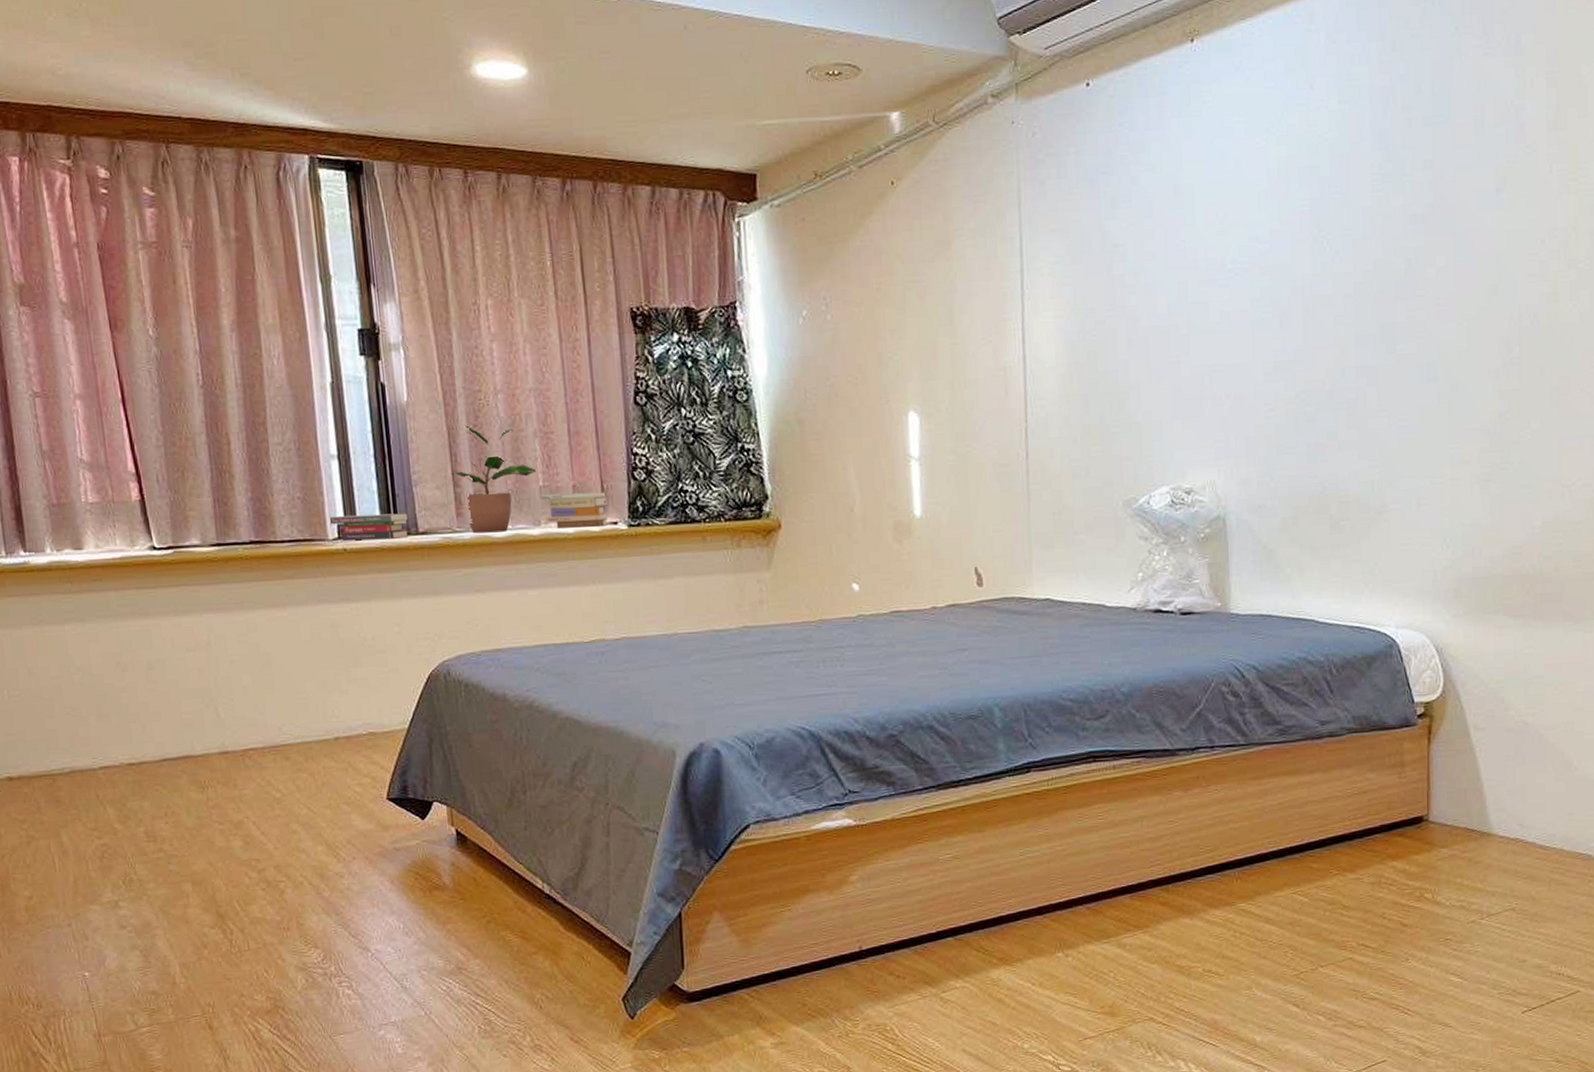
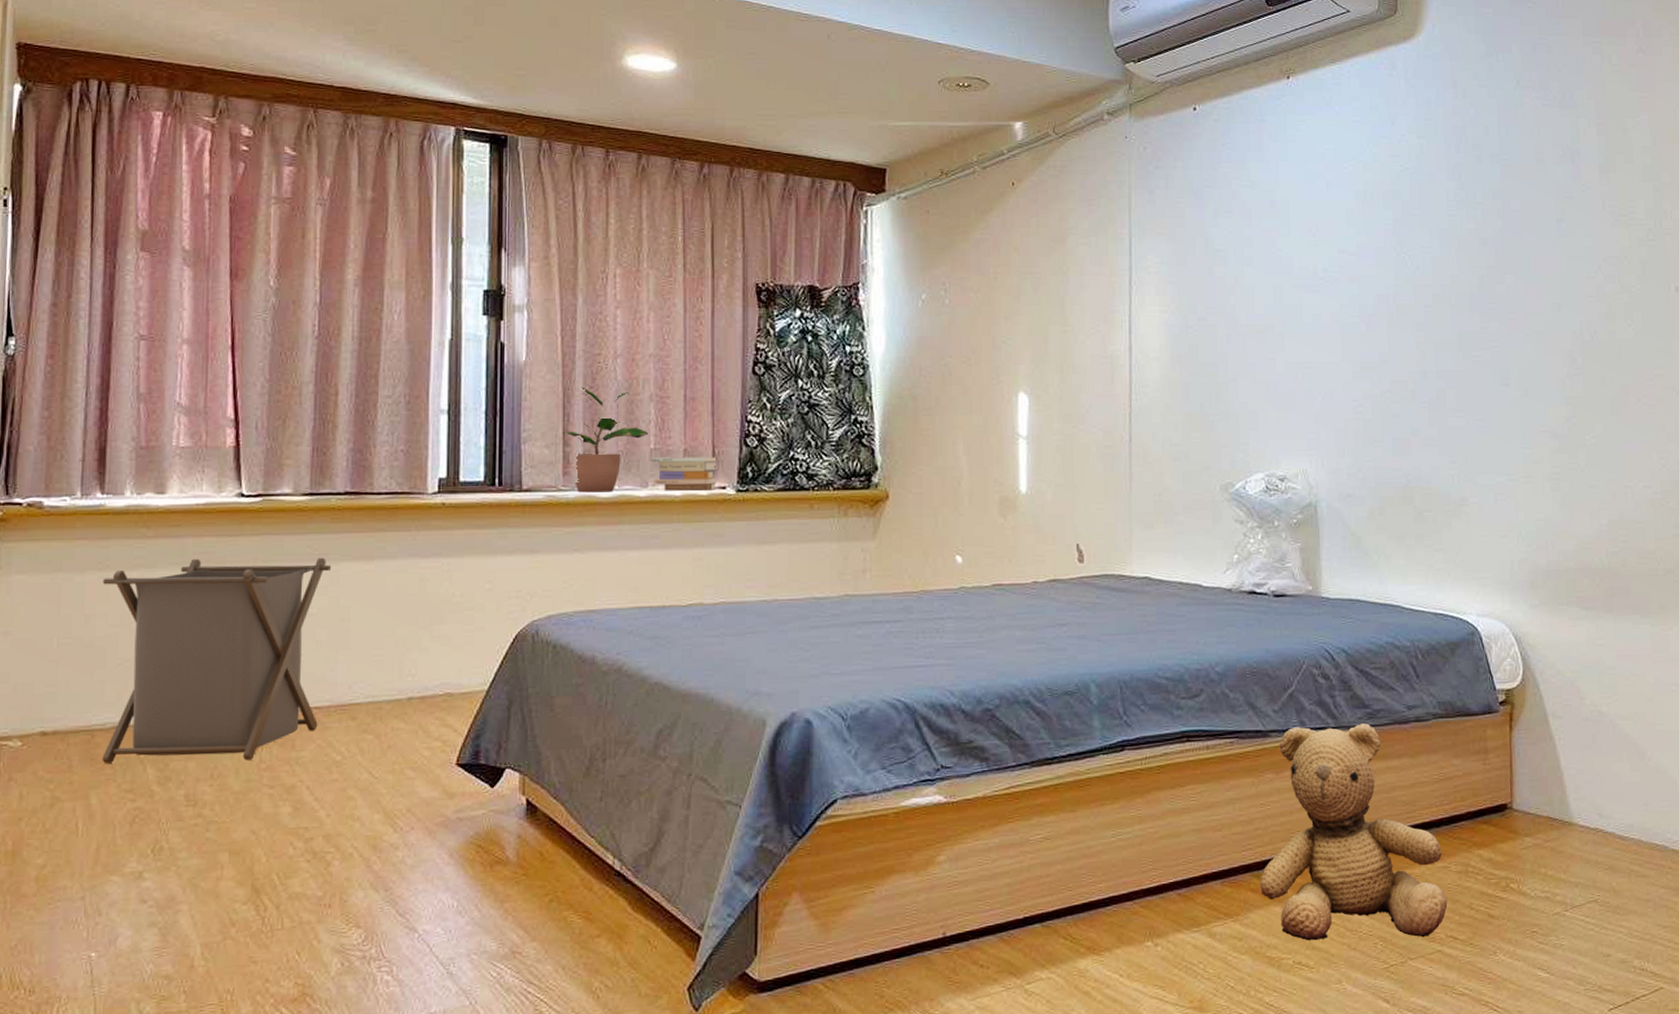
laundry basket: none [39,606,255,805] -> present [102,557,332,764]
books: present [330,513,408,542] -> none [432,469,512,496]
teddy bear: none [1169,740,1359,951] -> present [1260,723,1448,941]

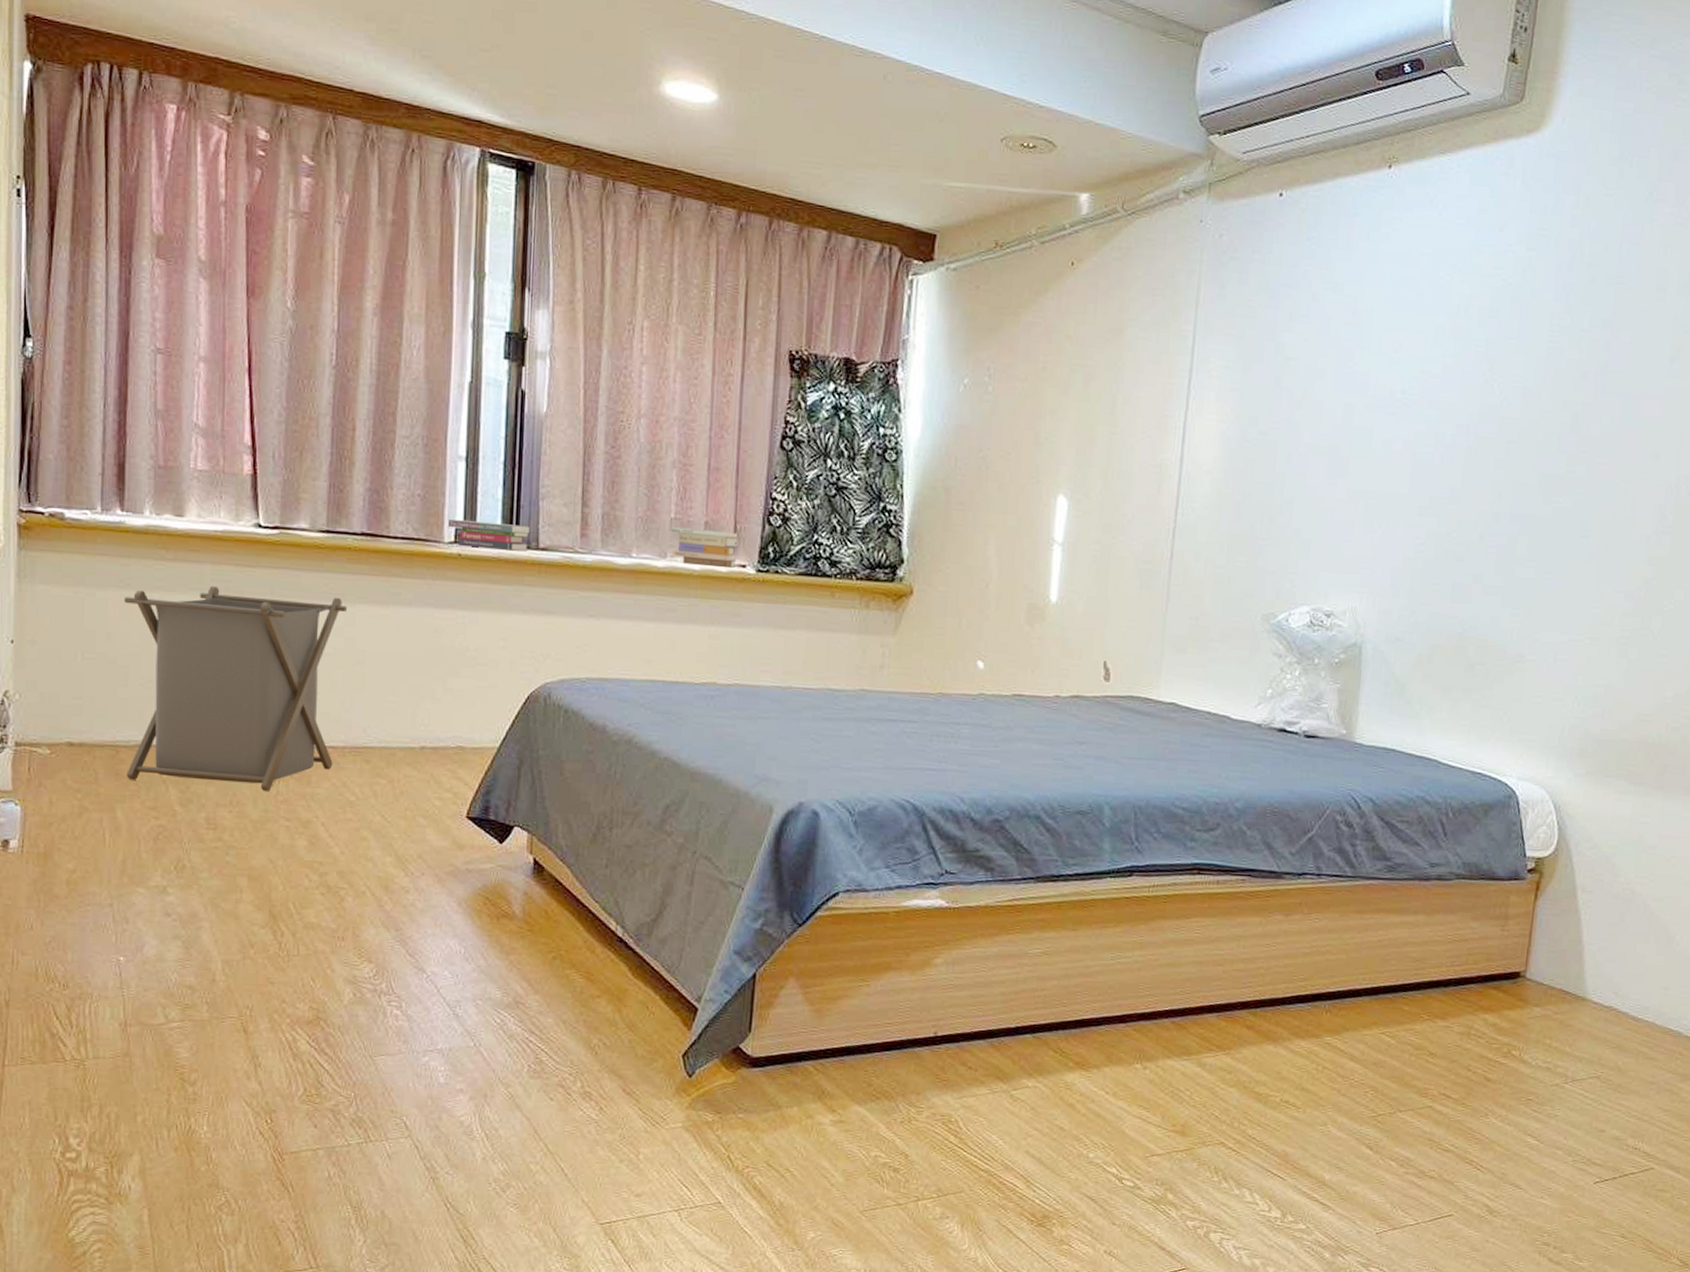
books: none [432,469,512,496] -> present [449,519,530,552]
potted plant: present [562,387,648,493] -> none [581,445,669,560]
teddy bear: present [1260,723,1448,941] -> none [1255,871,1446,1092]

